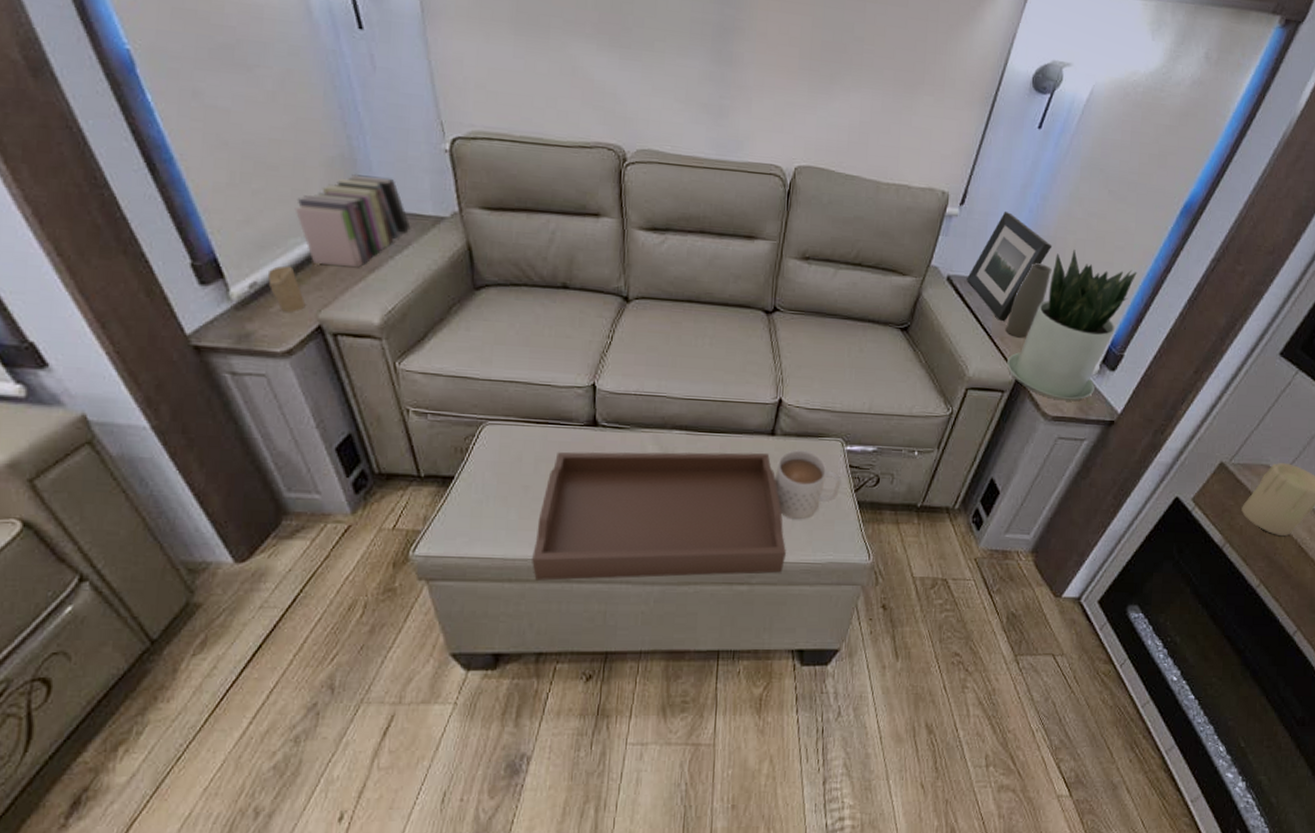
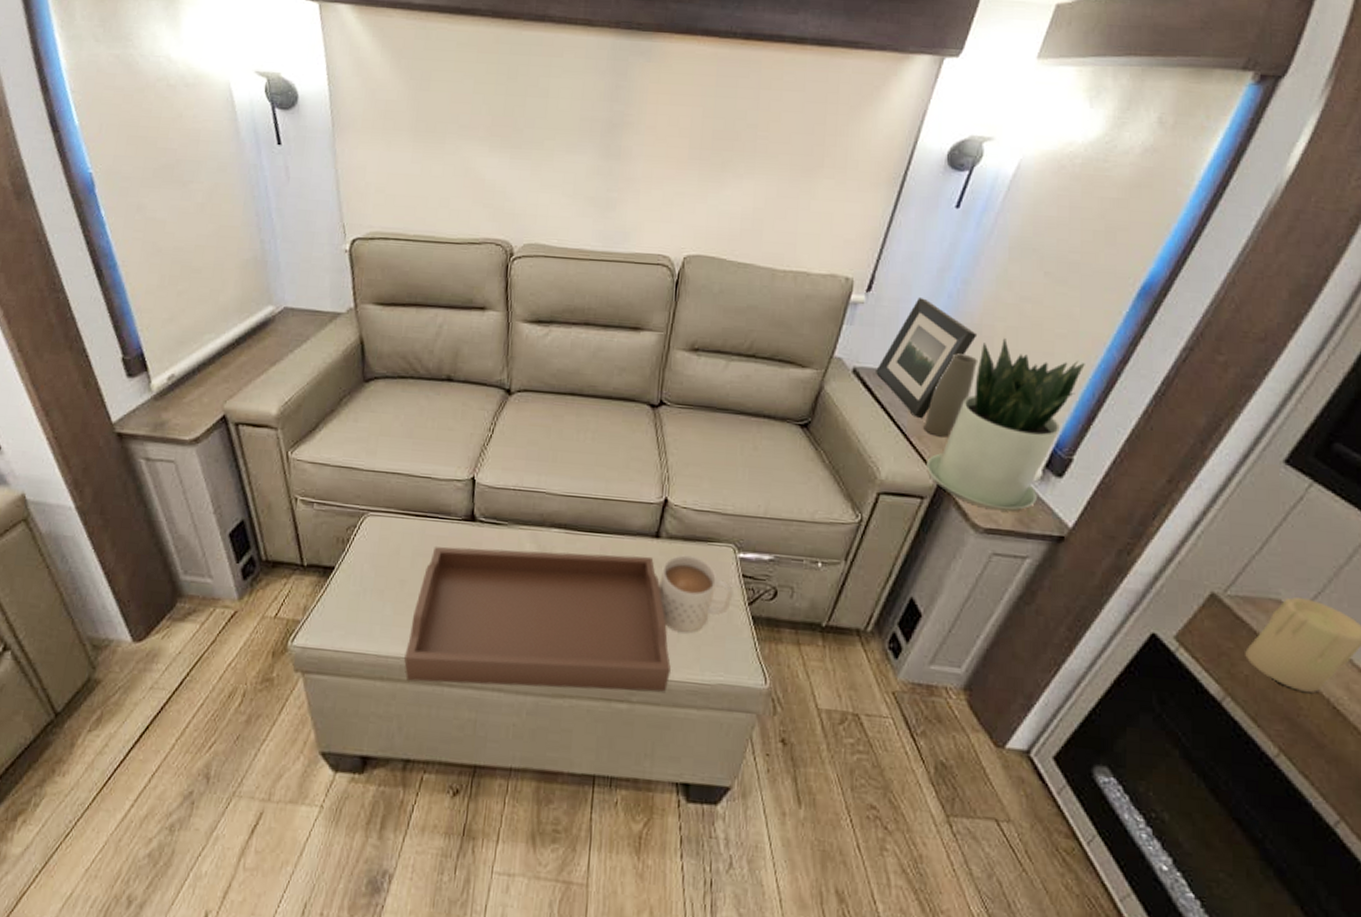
candle: present [268,265,306,313] -> none [184,359,214,403]
books: present [294,173,411,268] -> none [211,274,311,361]

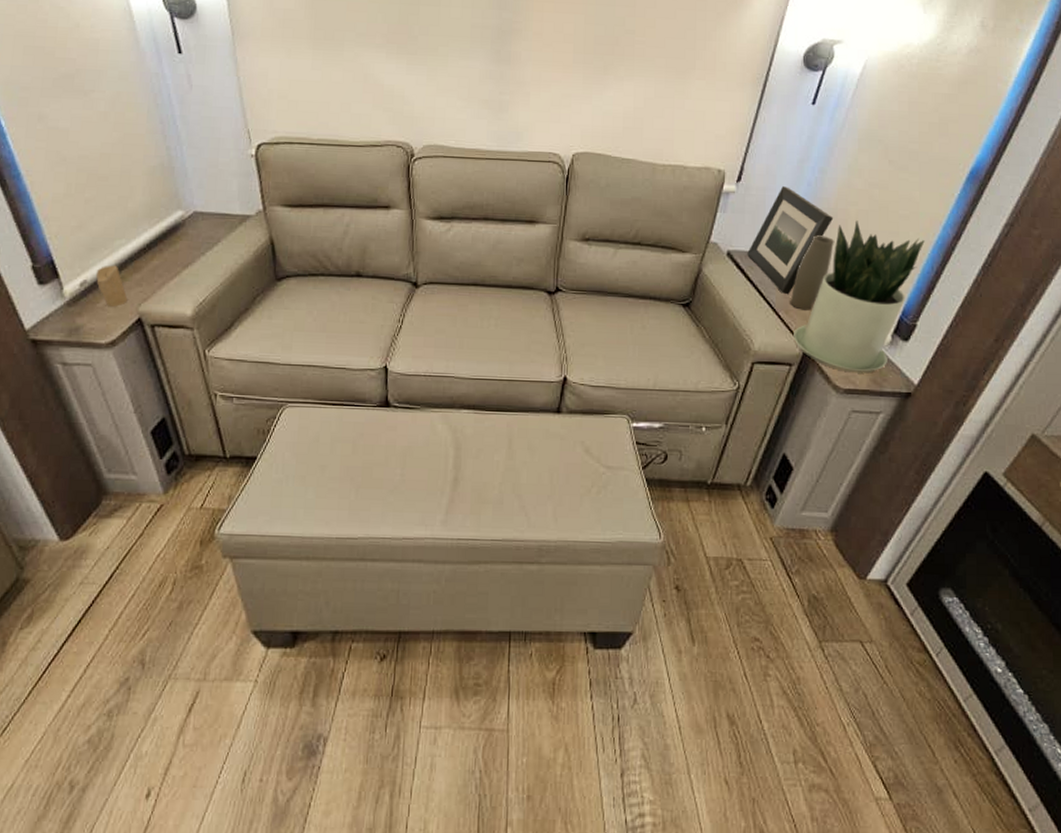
candle: none [184,359,214,403] -> present [96,265,128,307]
serving tray: present [404,547,671,693] -> none [328,430,575,559]
mug: present [659,555,733,632] -> none [562,427,629,497]

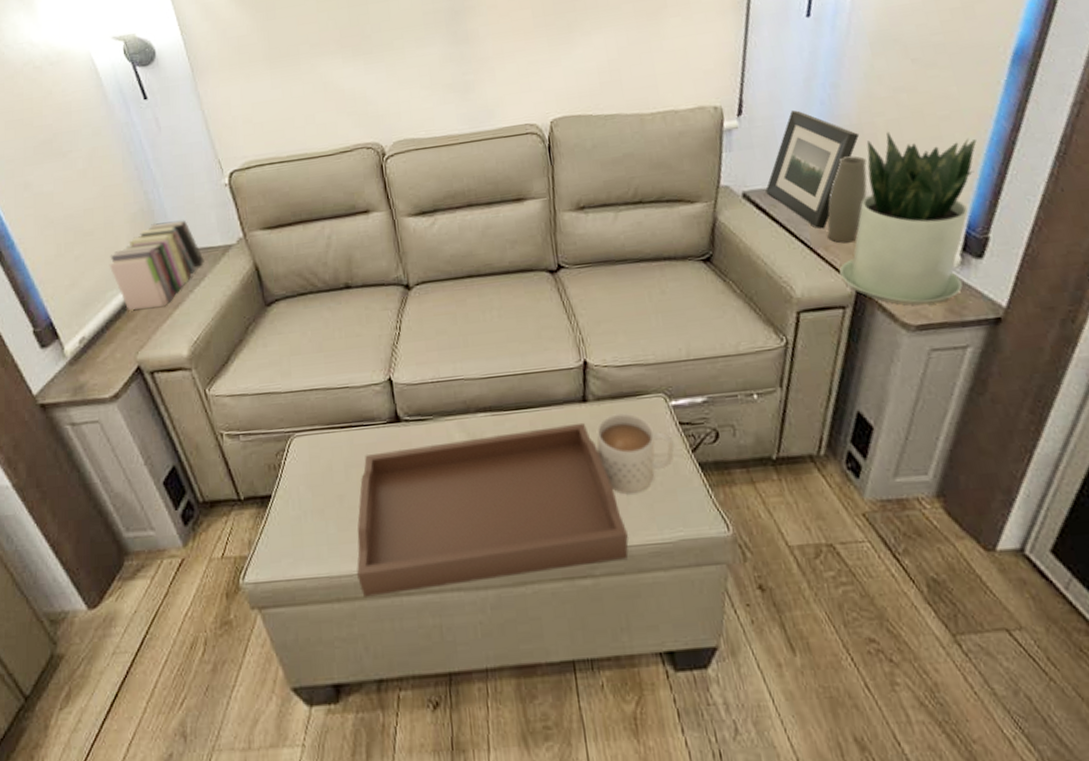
candle: present [96,265,128,307] -> none [93,316,125,360]
books: none [120,180,221,265] -> present [109,220,205,310]
serving tray: none [328,430,575,559] -> present [357,422,629,597]
mug: none [562,427,629,497] -> present [596,413,674,493]

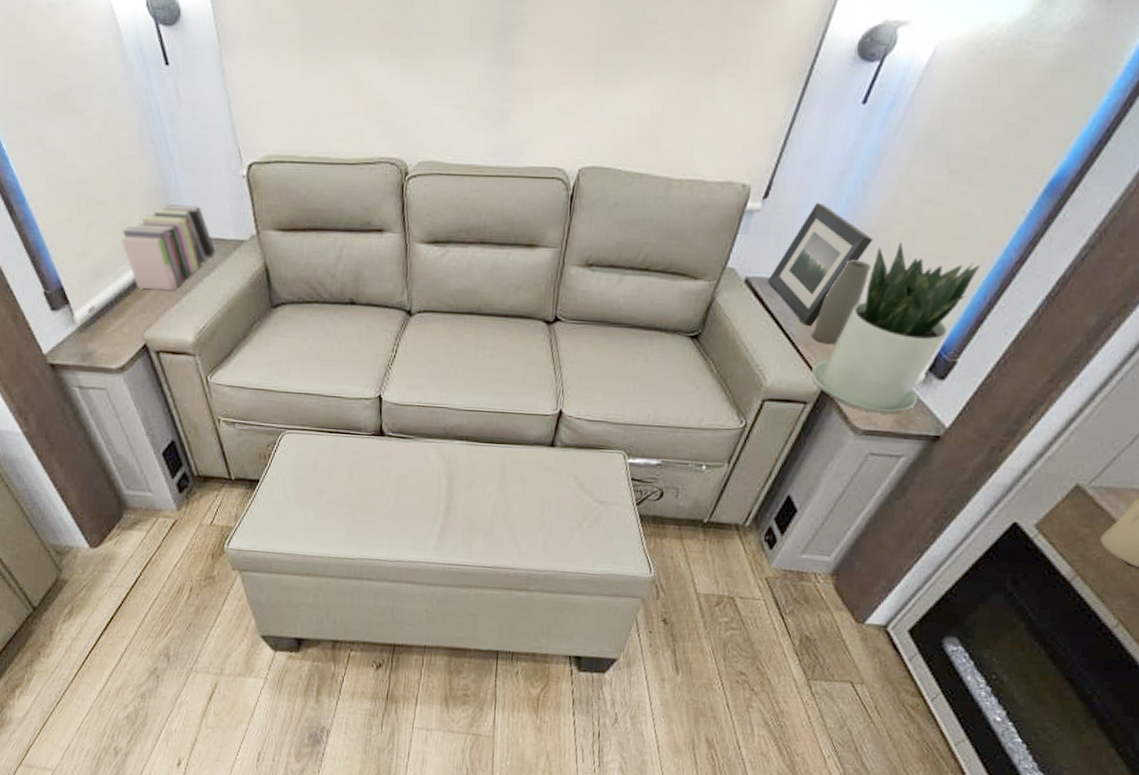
serving tray: present [357,422,629,597] -> none [327,459,565,582]
mug: present [596,413,674,493] -> none [554,461,623,530]

